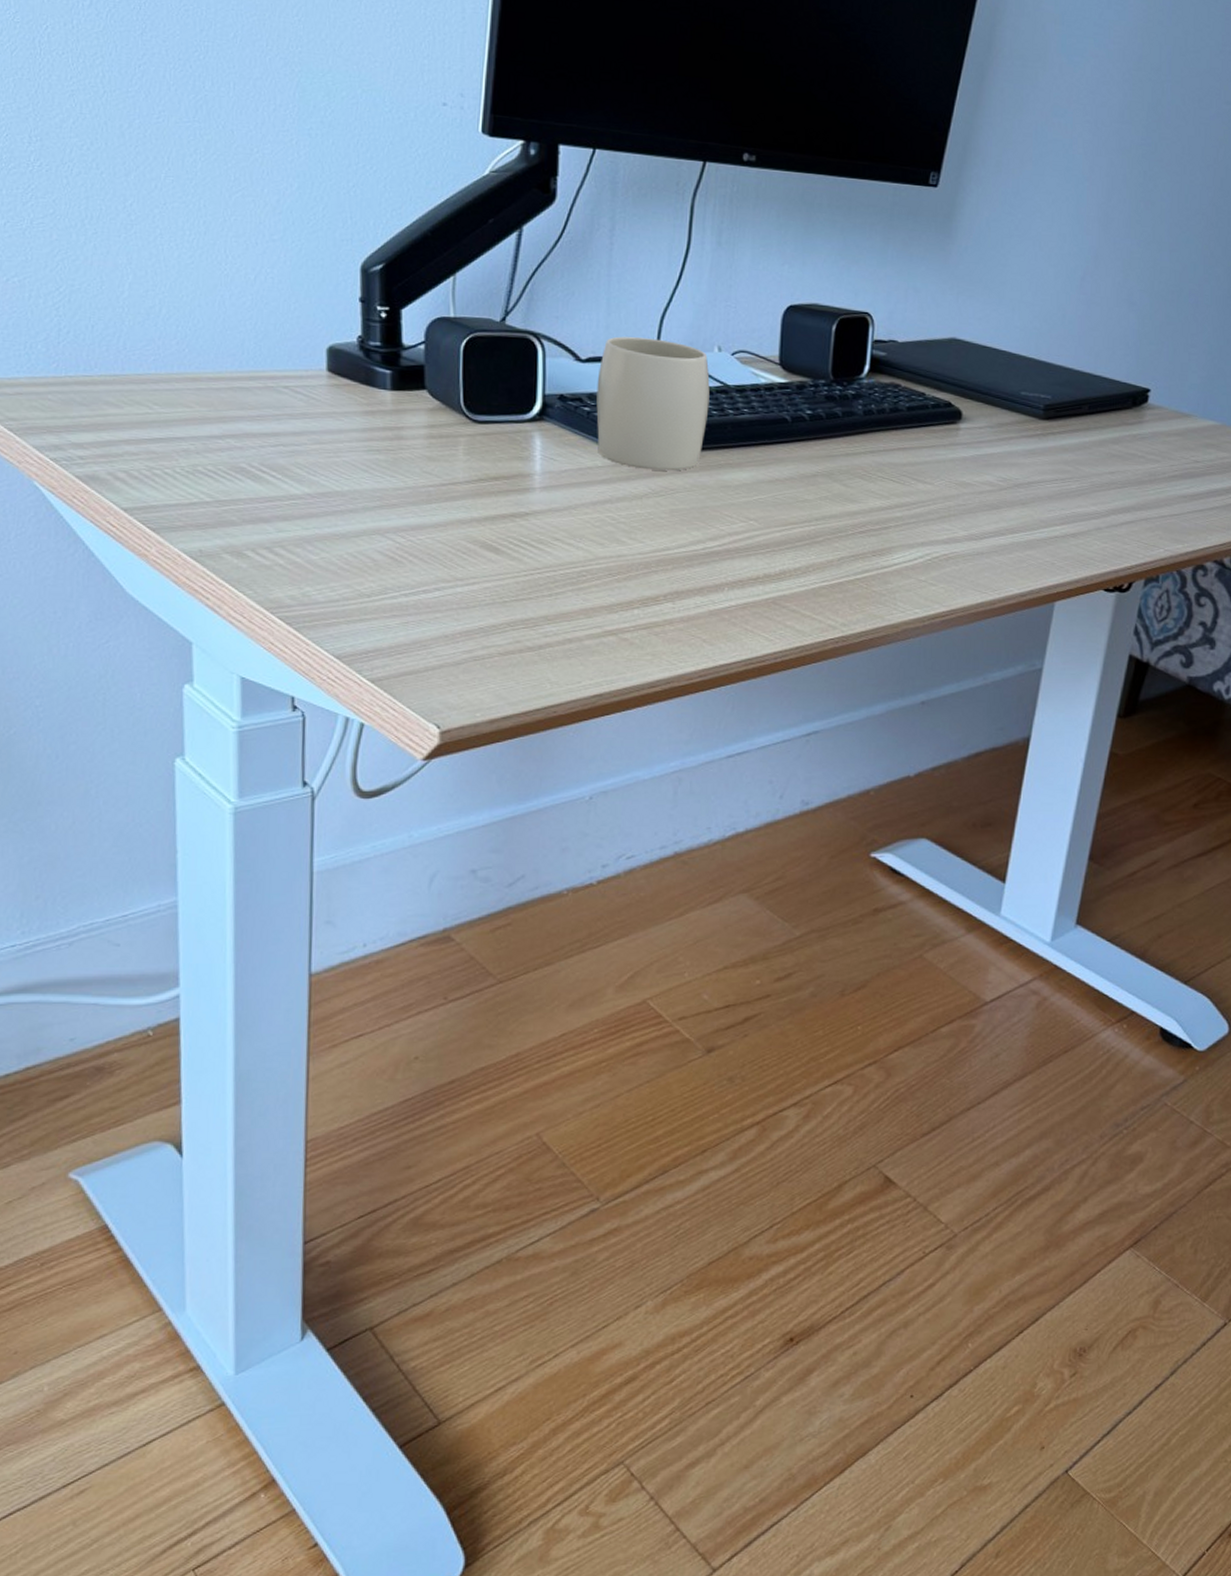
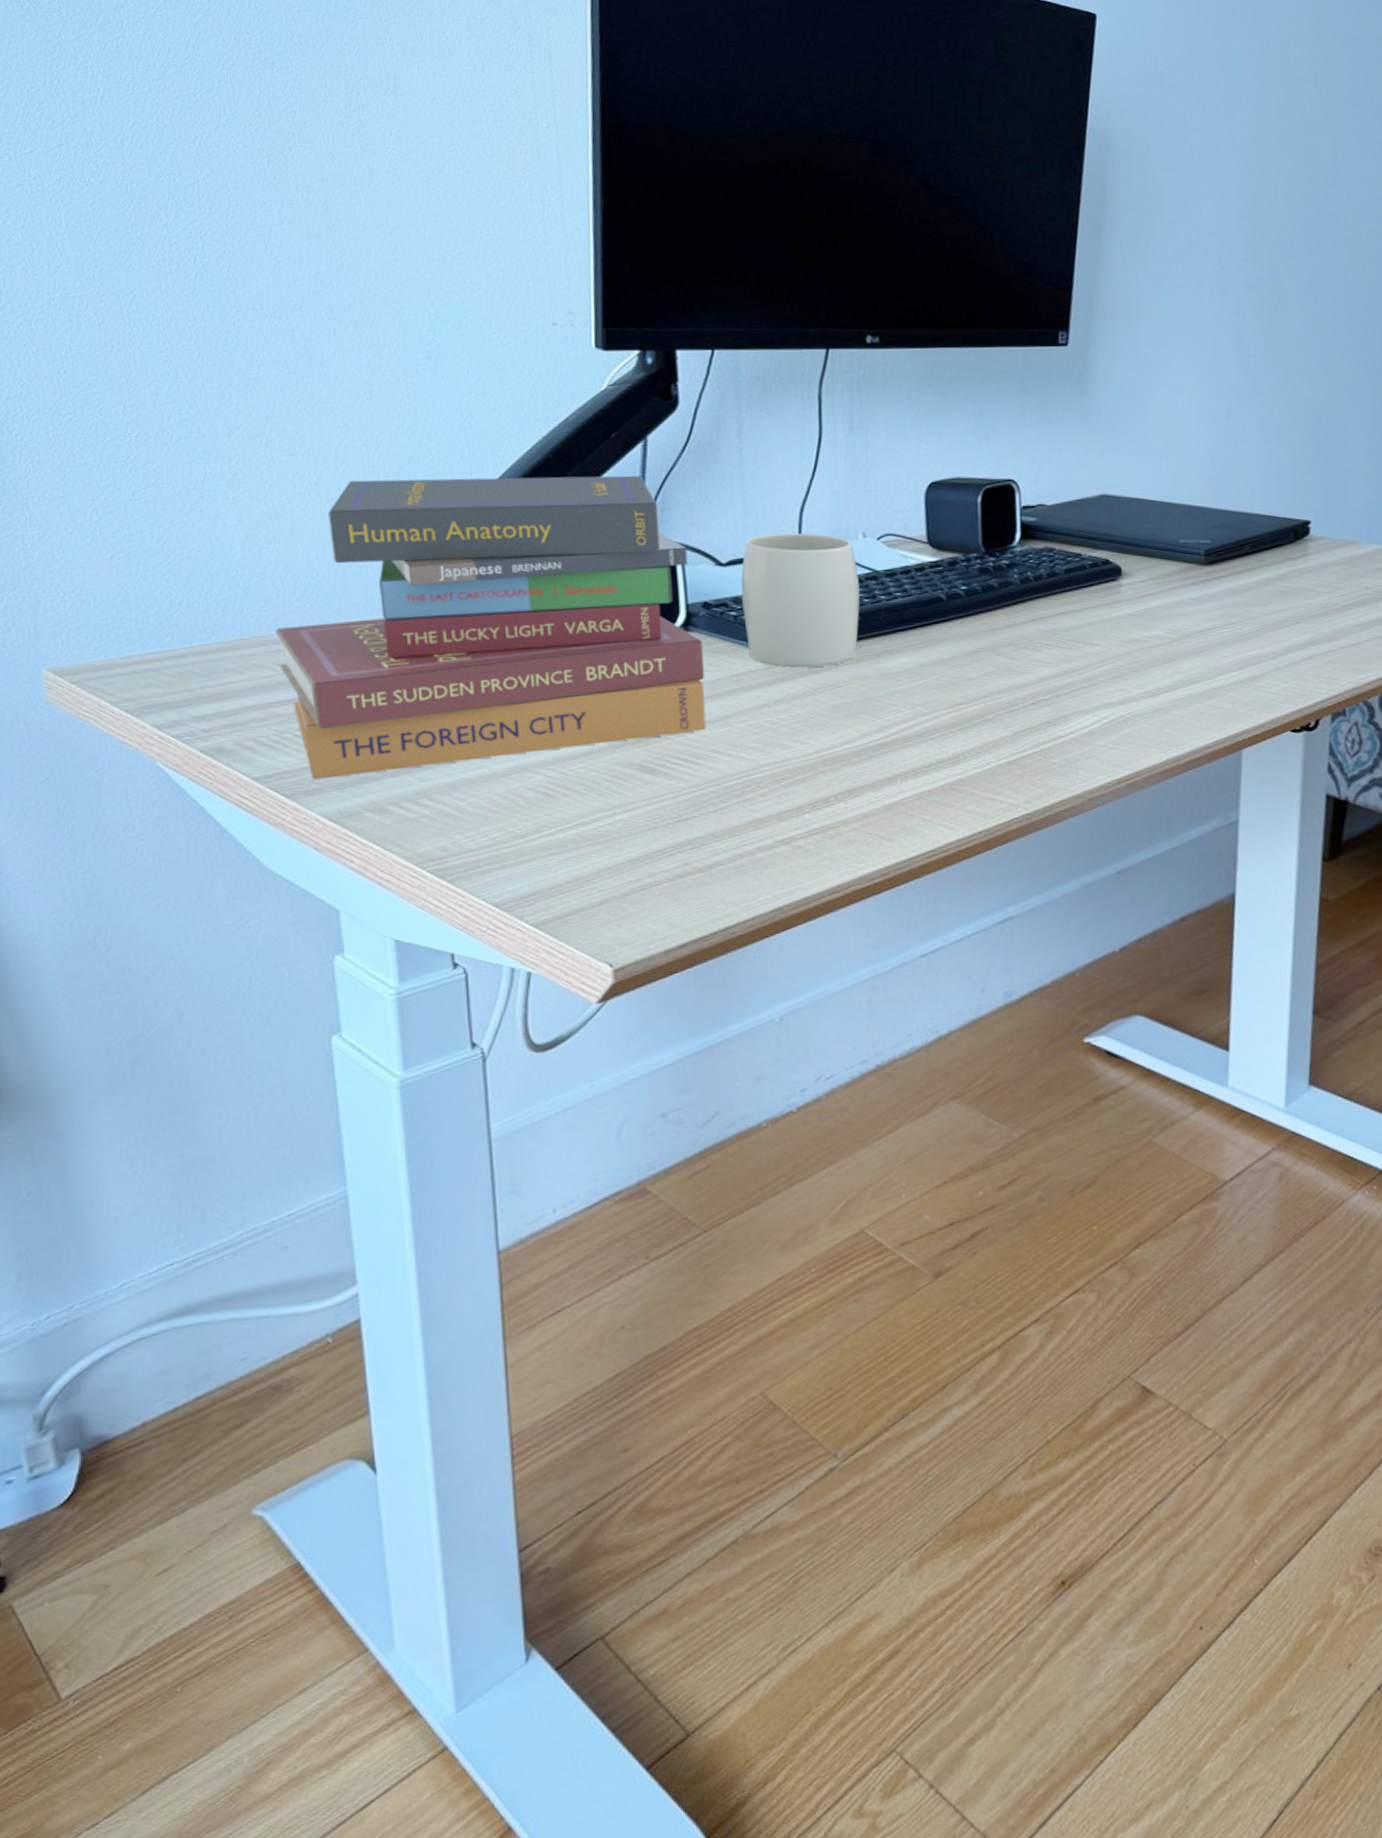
books: none [154,234,556,518] -> present [275,475,706,780]

